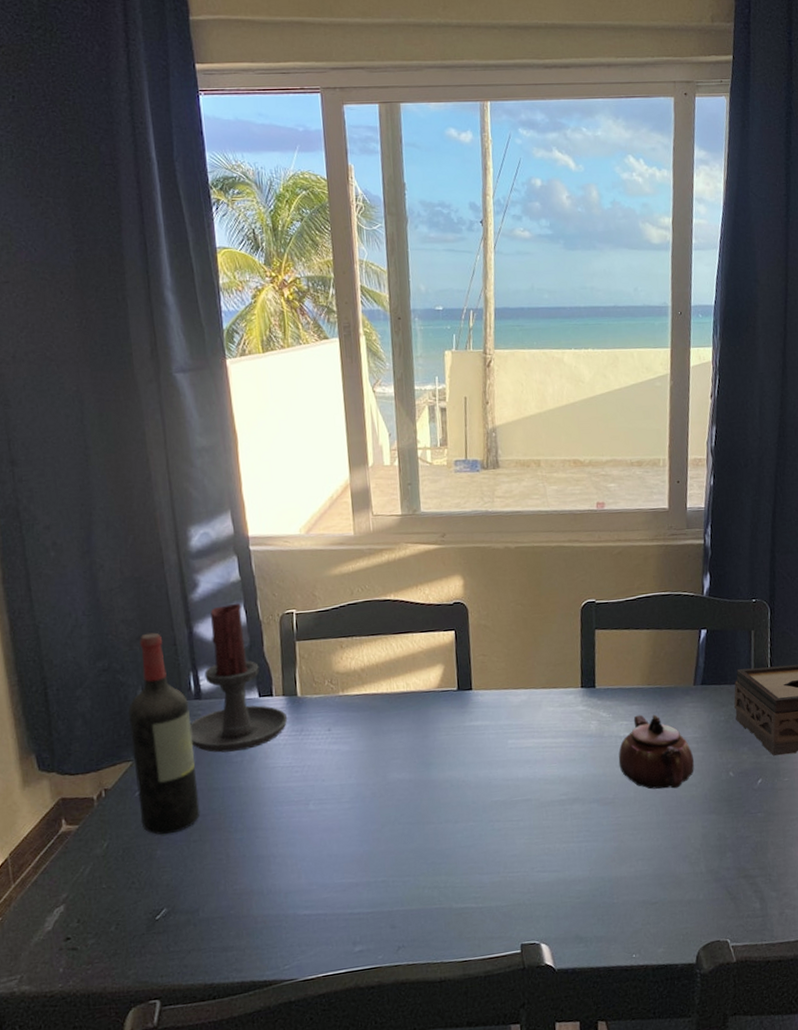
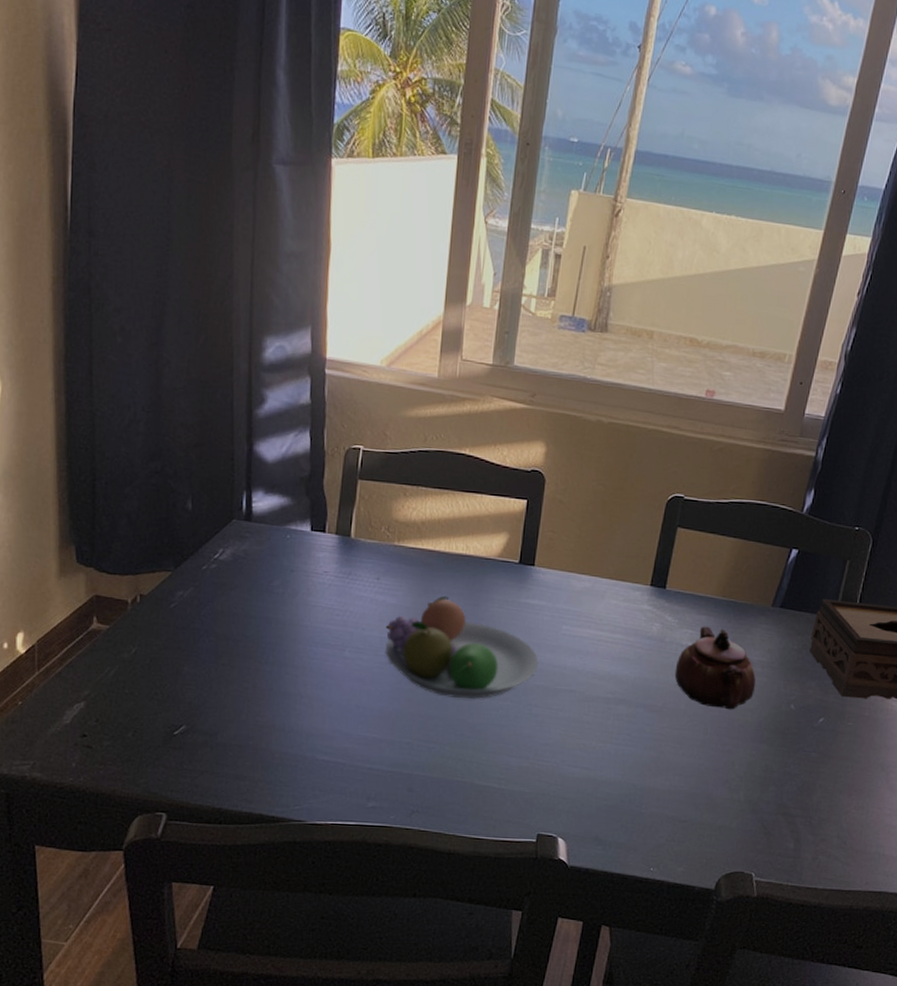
wine bottle: present [128,632,200,835] -> none [172,442,237,653]
candle holder: present [189,603,288,753] -> none [234,427,337,583]
fruit bowl: none [343,733,493,829] -> present [385,595,539,699]

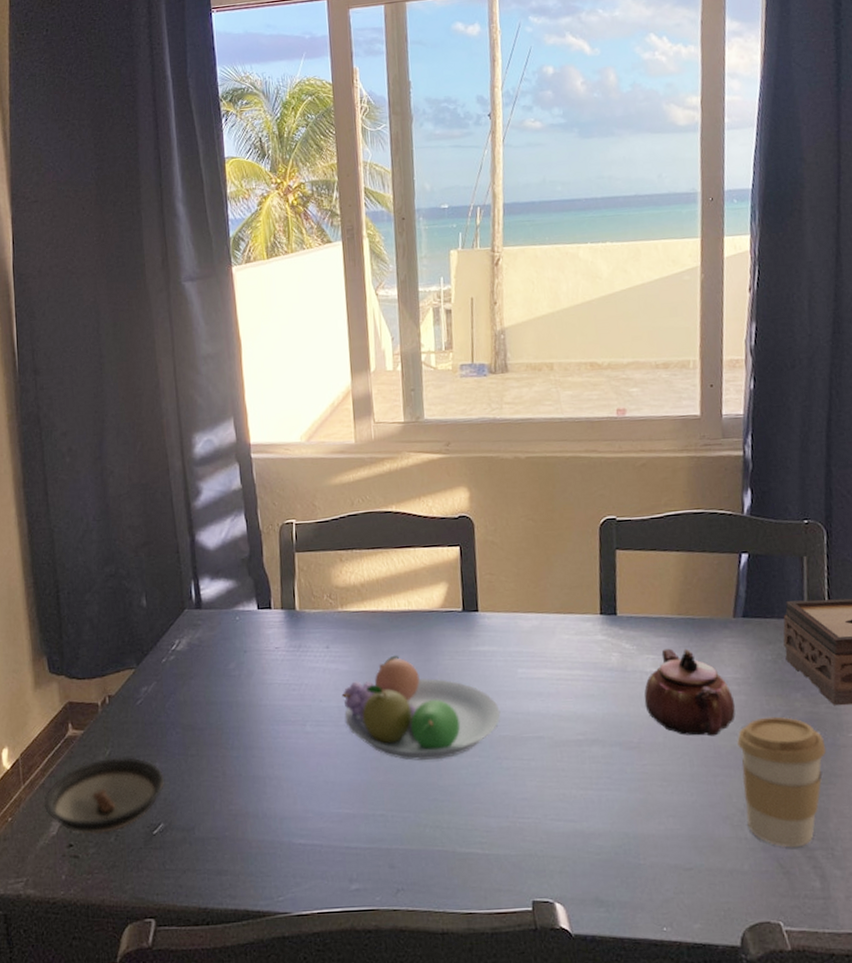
saucer: none [60,657,192,728] -> present [44,757,165,834]
coffee cup: none [743,699,826,813] -> present [737,716,827,848]

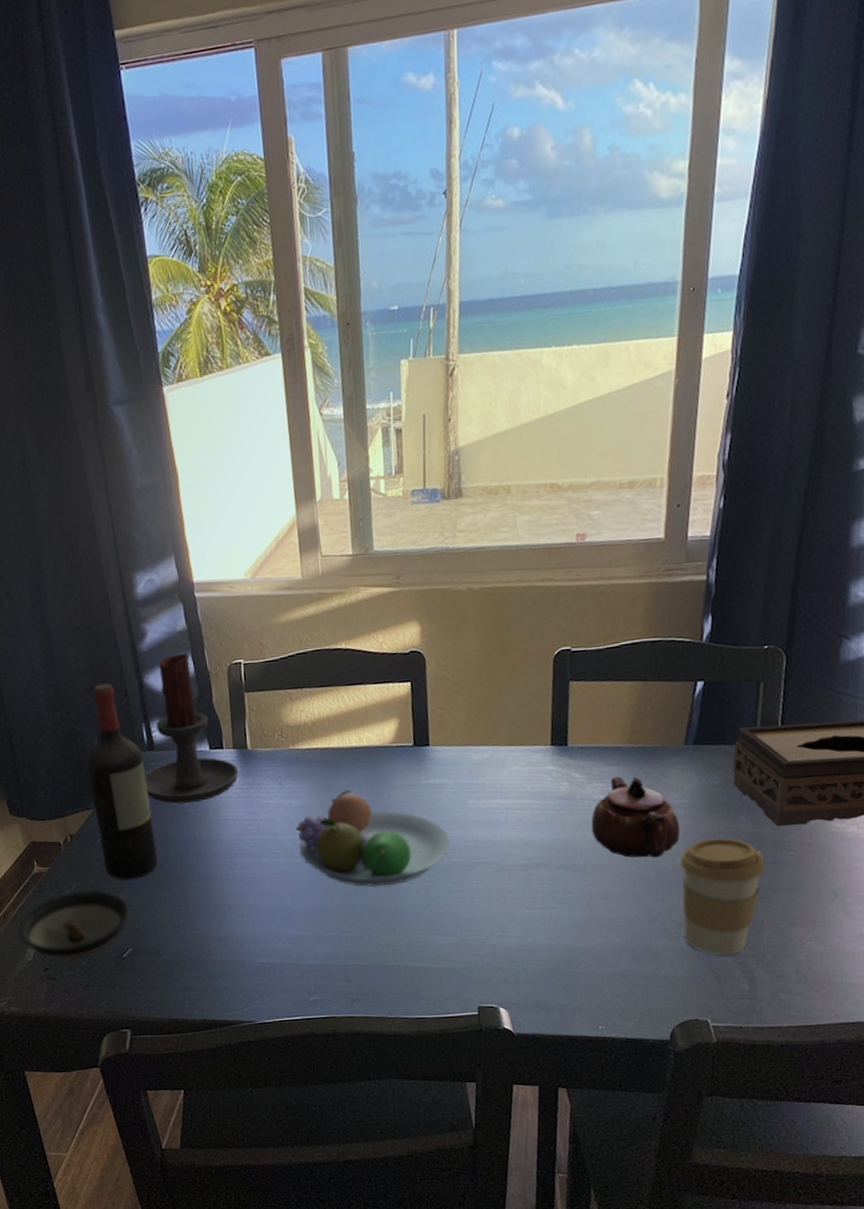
wine bottle: none [132,539,198,747] -> present [86,683,158,880]
candle holder: none [189,511,286,665] -> present [144,653,239,804]

